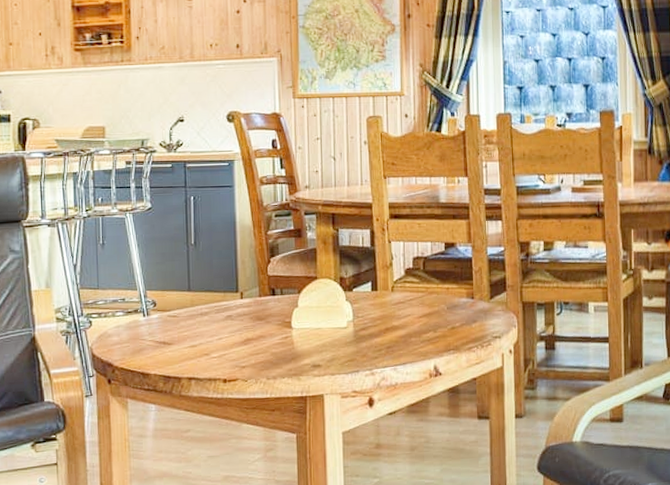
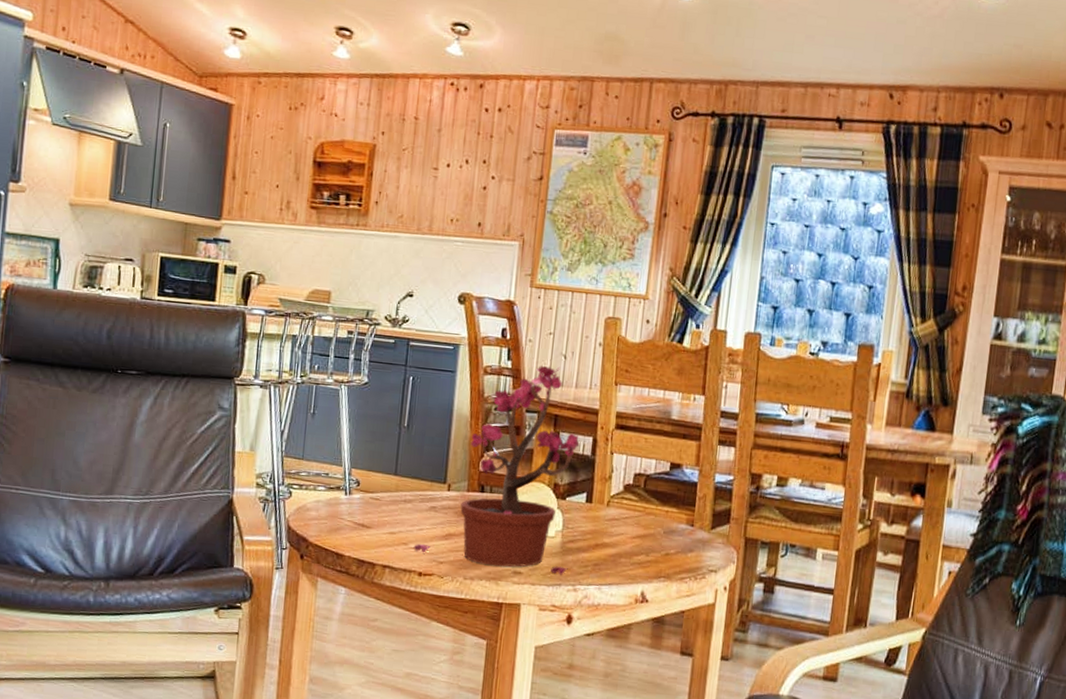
potted plant: none [215,168,364,363] -> present [413,366,580,575]

